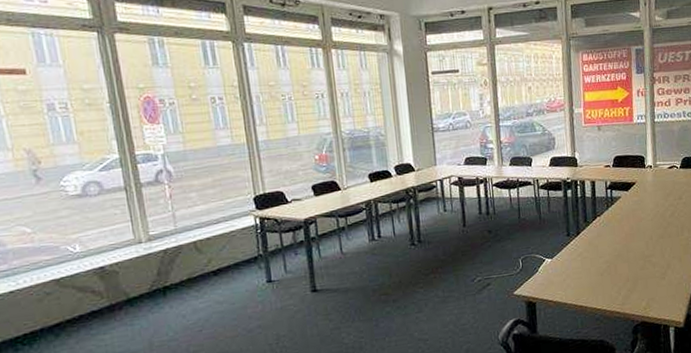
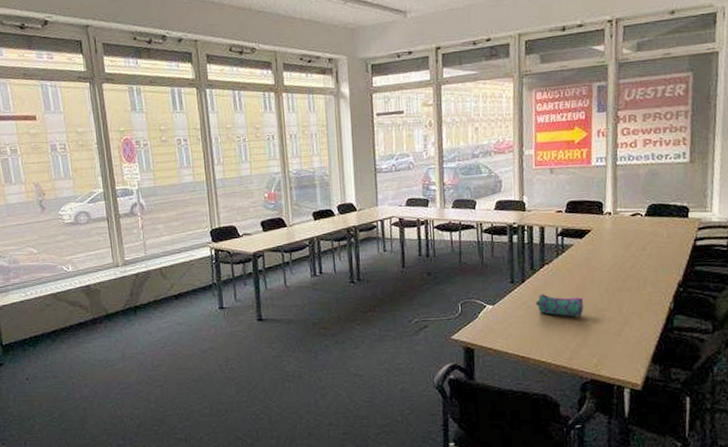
pencil case: none [589,244,633,265] -> present [535,293,584,317]

